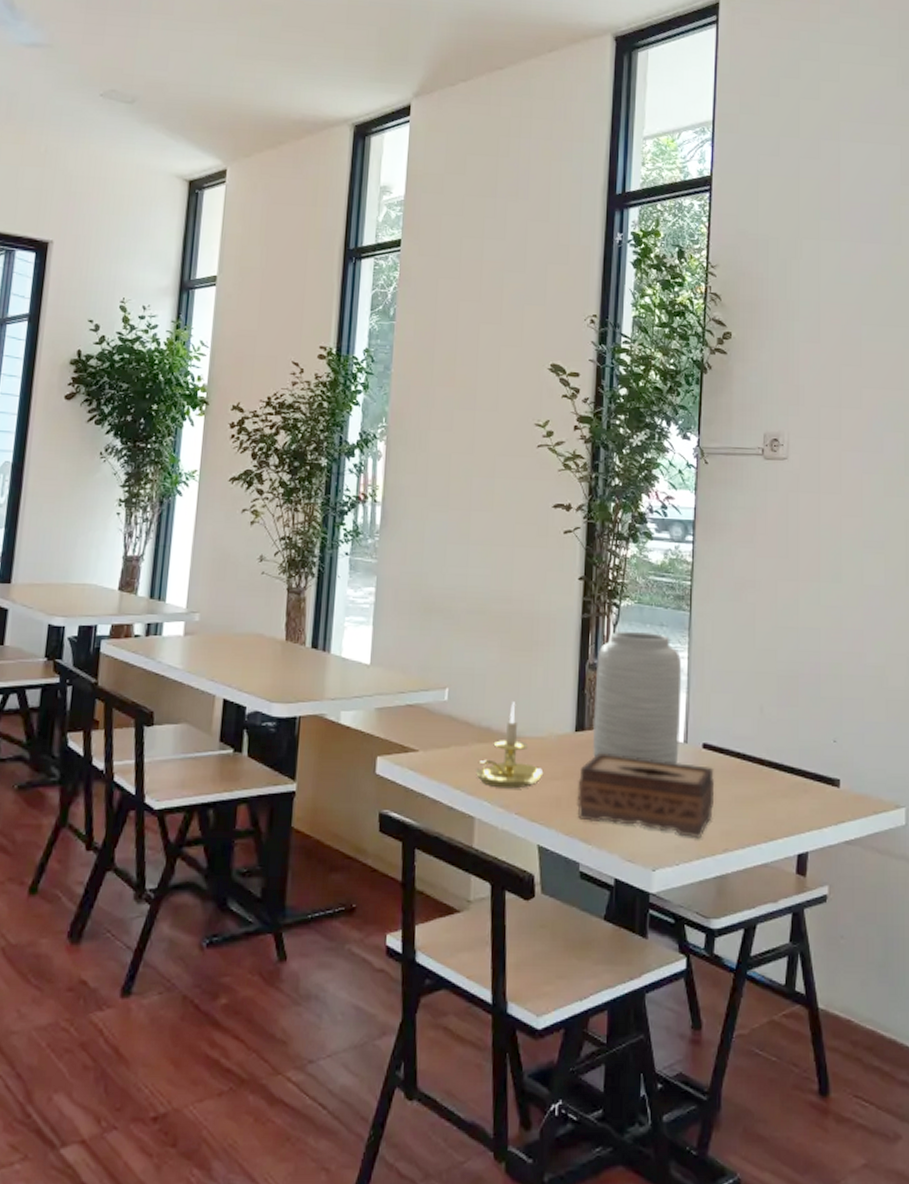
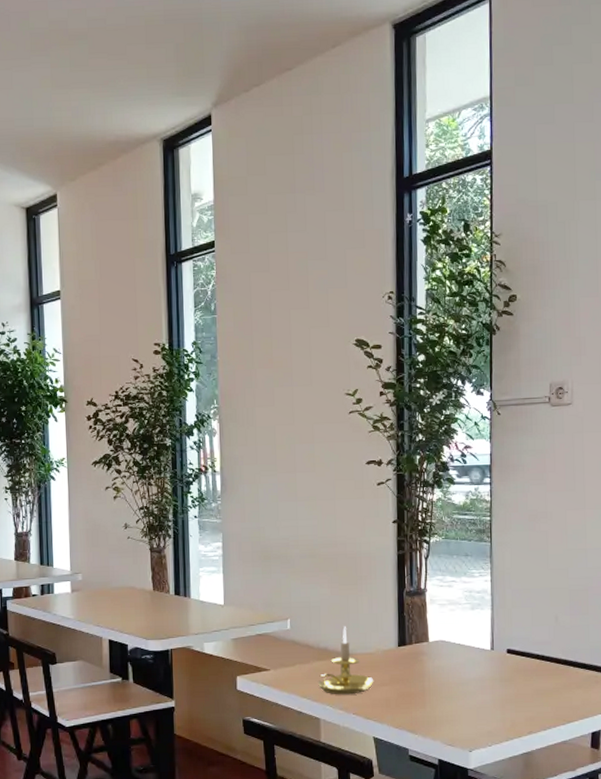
tissue box: present [577,752,715,837] -> none [403,661,519,724]
vase: present [592,631,682,764] -> none [412,562,487,668]

